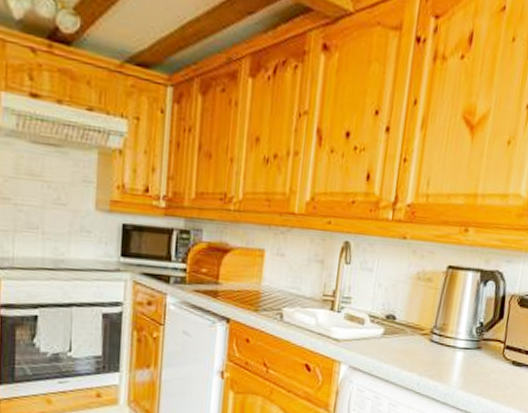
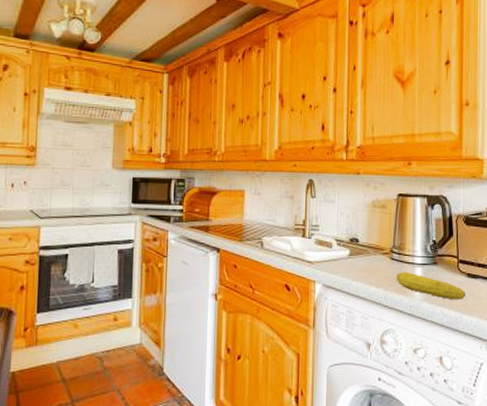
fruit: none [433,356,508,389] -> present [396,272,466,299]

